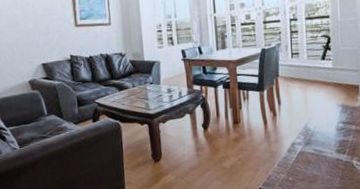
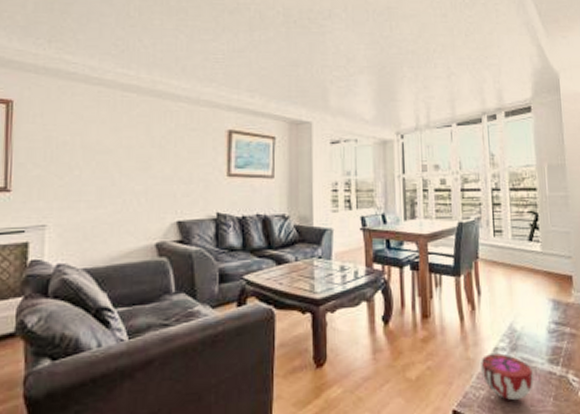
decorative bowl: none [281,147,324,180] -> present [481,353,533,400]

